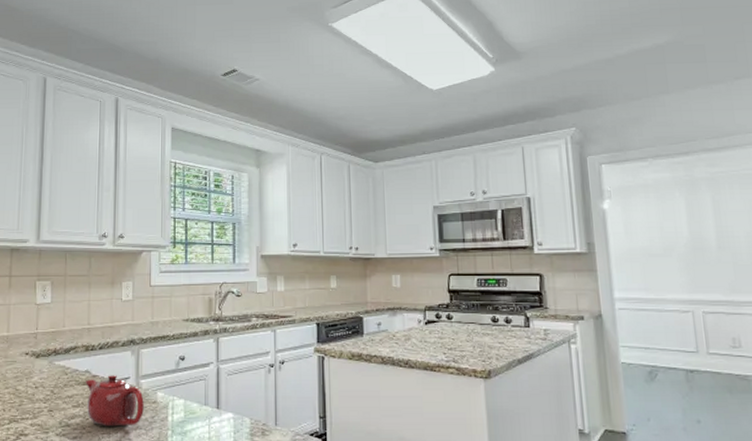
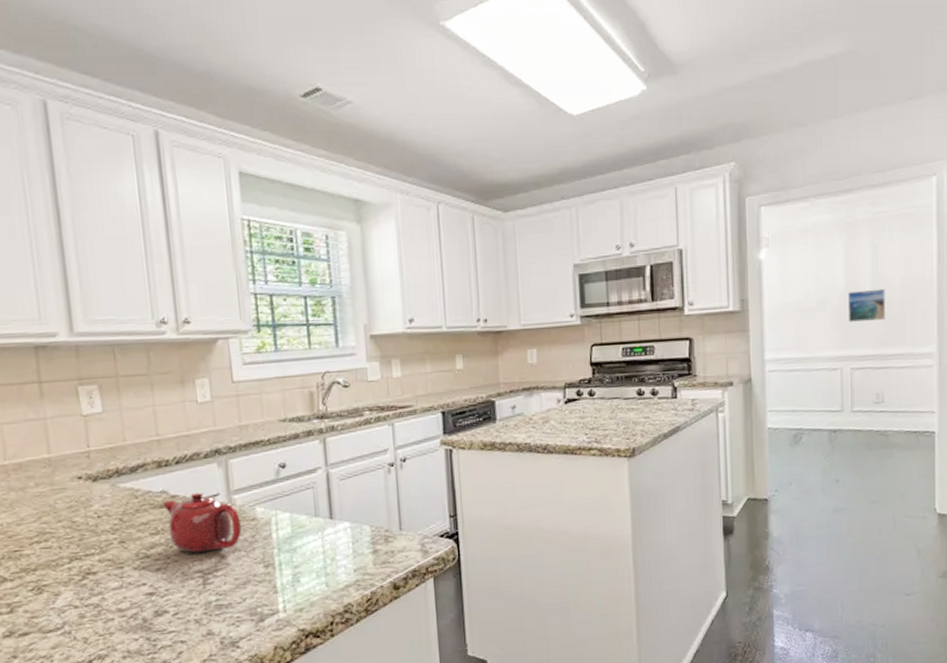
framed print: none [693,240,735,269] -> present [848,288,886,322]

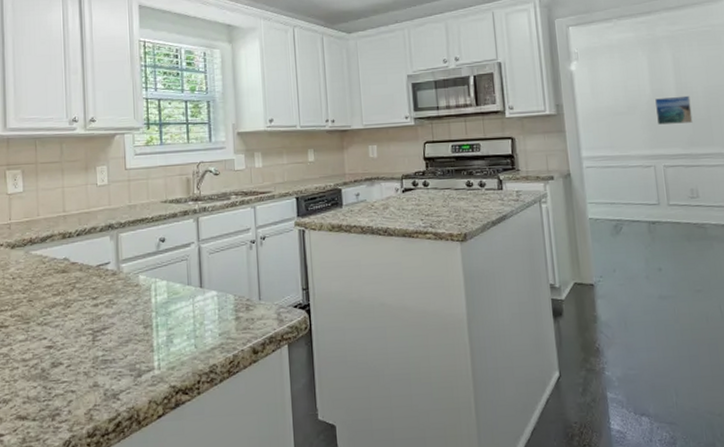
teapot: present [163,493,242,553] -> none [65,261,126,313]

